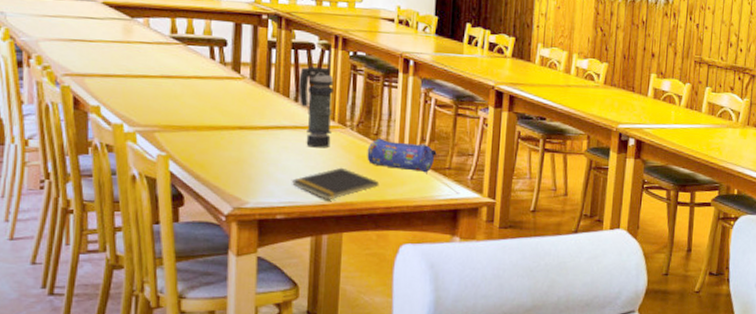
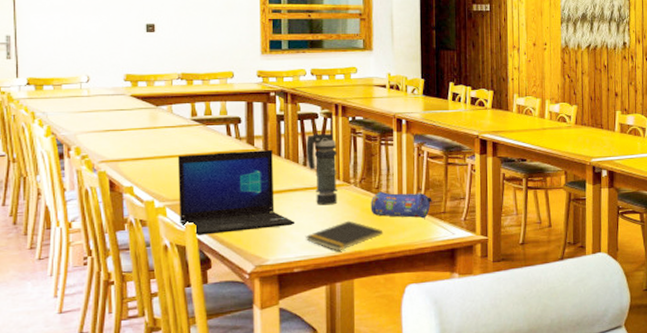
laptop: none [150,76,282,169] -> present [178,149,295,235]

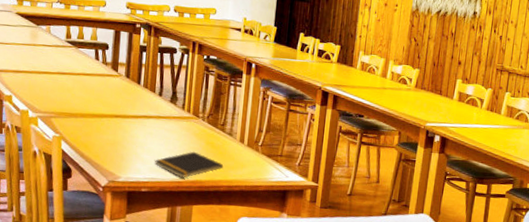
laptop: present [178,149,295,235] -> none [48,72,147,149]
smoke grenade: present [306,133,338,205] -> none [162,67,191,135]
pencil case: present [370,191,432,219] -> none [214,128,271,159]

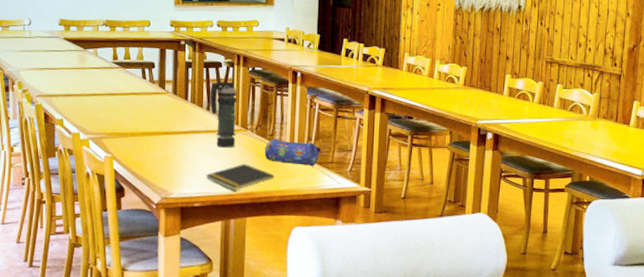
smoke grenade: none [162,67,191,135] -> present [210,81,237,148]
pencil case: none [214,128,271,159] -> present [264,138,321,167]

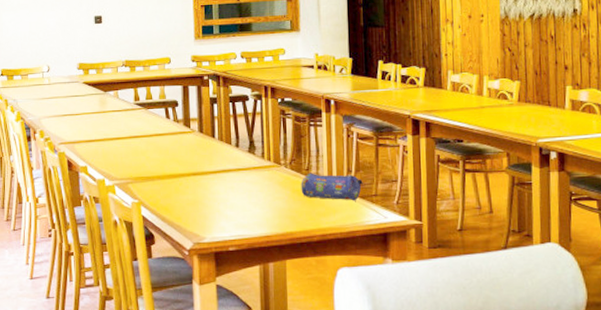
notepad: present [205,163,275,191] -> none [238,201,314,232]
smoke grenade: present [210,81,237,148] -> none [238,115,269,186]

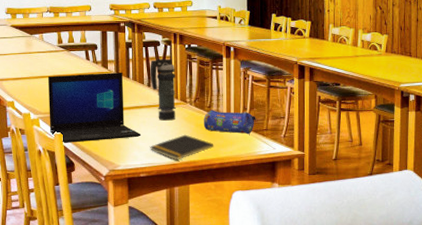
laptop: none [124,131,230,212] -> present [48,72,141,143]
smoke grenade: none [238,115,269,186] -> present [150,58,176,121]
notepad: none [238,201,314,232] -> present [149,134,214,161]

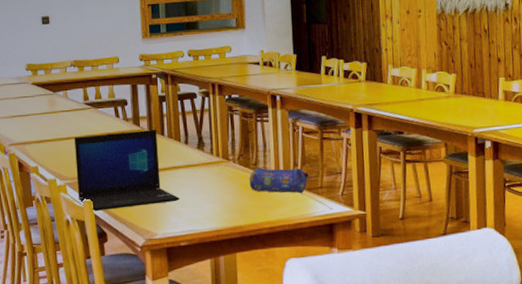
notepad: present [149,134,214,161] -> none [189,196,263,226]
smoke grenade: present [150,58,176,121] -> none [186,111,218,182]

